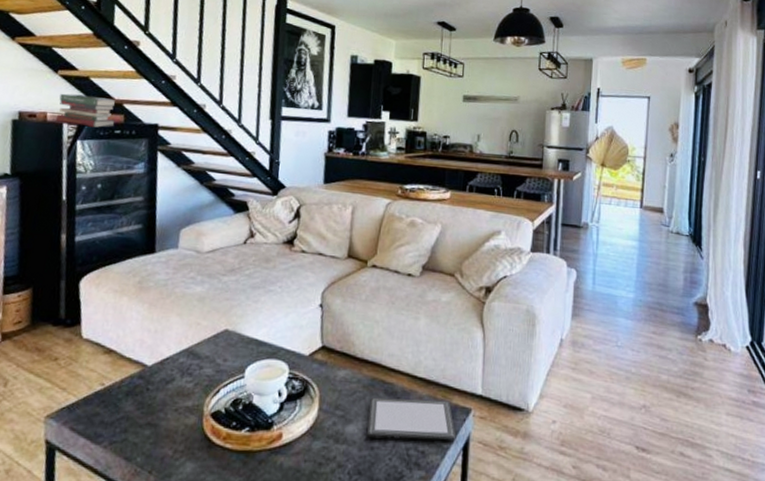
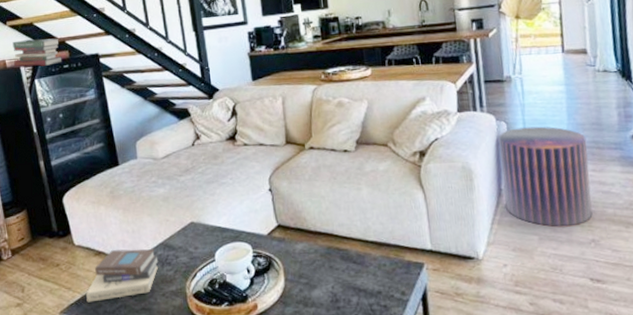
books: none [82,350,180,409] -> present [85,249,159,303]
tablet: present [366,397,456,441] -> none [329,258,414,299]
pouf: none [563,277,651,389] -> present [499,126,593,227]

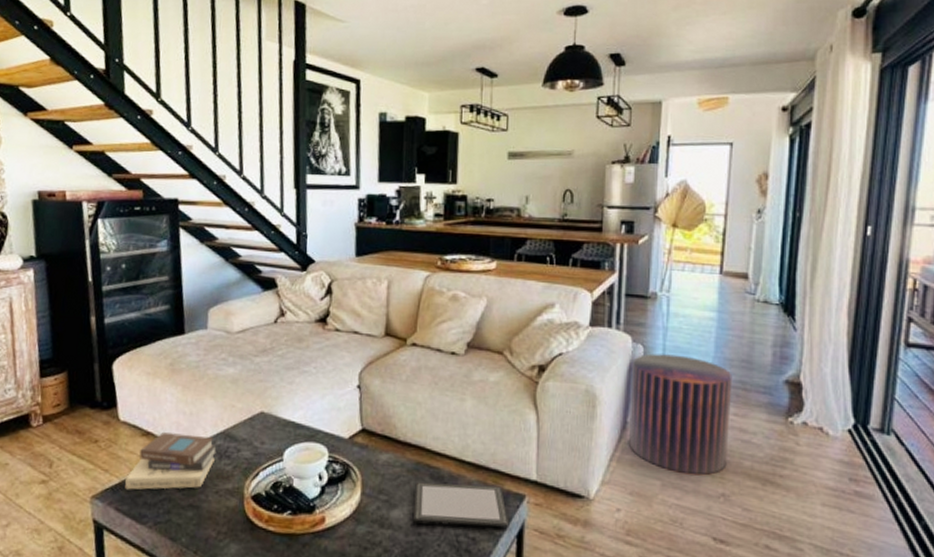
books: present [12,38,63,67] -> none [75,170,134,205]
tablet: none [329,258,414,299] -> present [412,482,510,528]

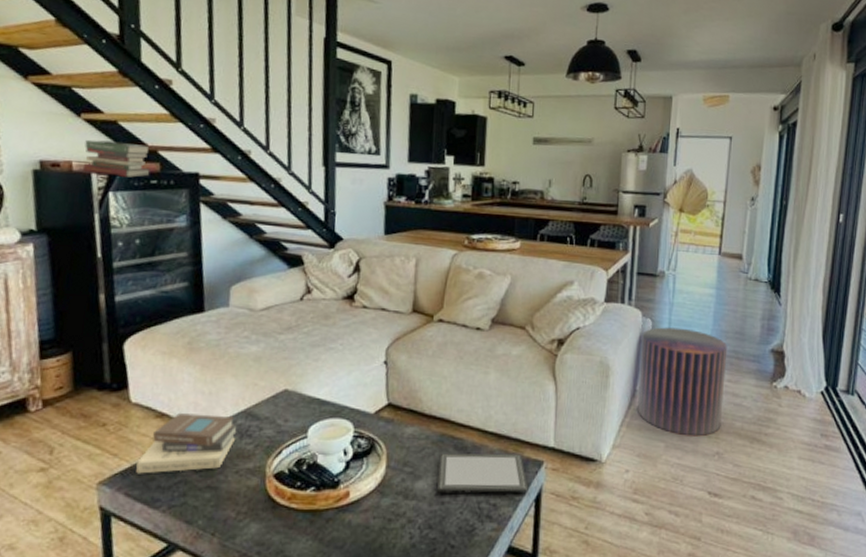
books: none [75,170,134,205] -> present [82,139,151,178]

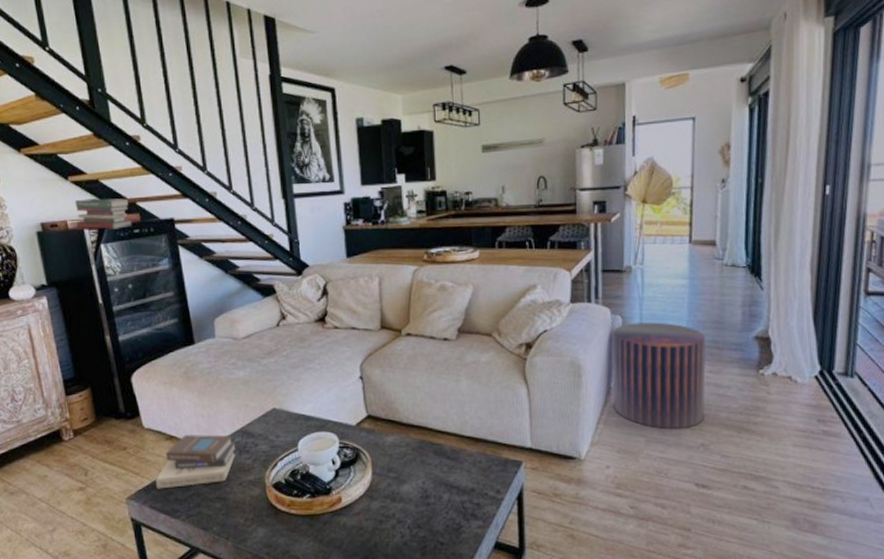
tablet: present [436,453,529,494] -> none [420,456,510,495]

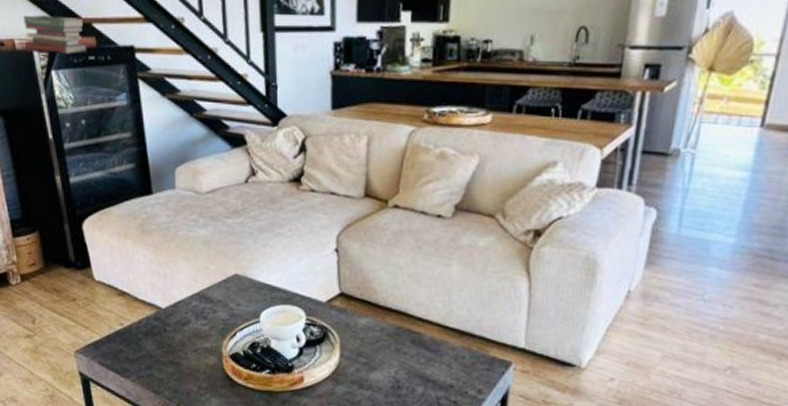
books: present [155,435,236,489] -> none [105,292,193,347]
pouf: present [612,322,706,430] -> none [629,218,760,348]

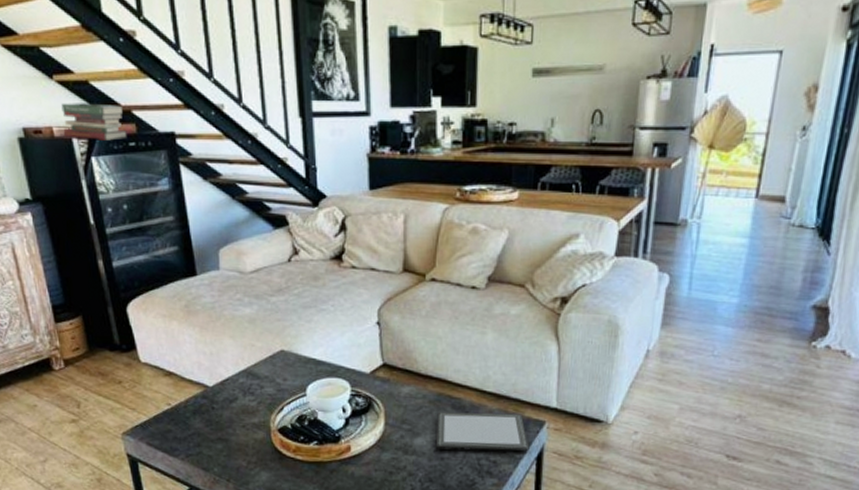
tablet: none [392,346,494,393] -> present [435,412,530,452]

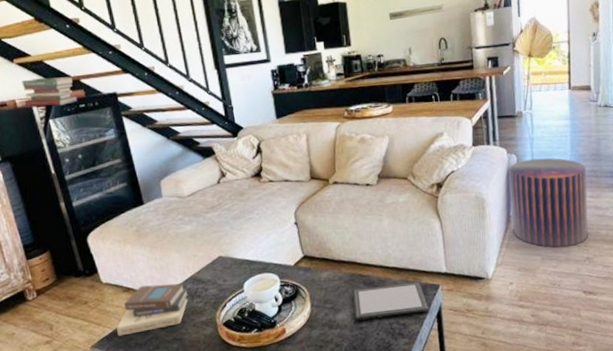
books: none [152,372,240,427] -> present [116,283,189,336]
pouf: none [649,282,759,399] -> present [509,158,588,248]

